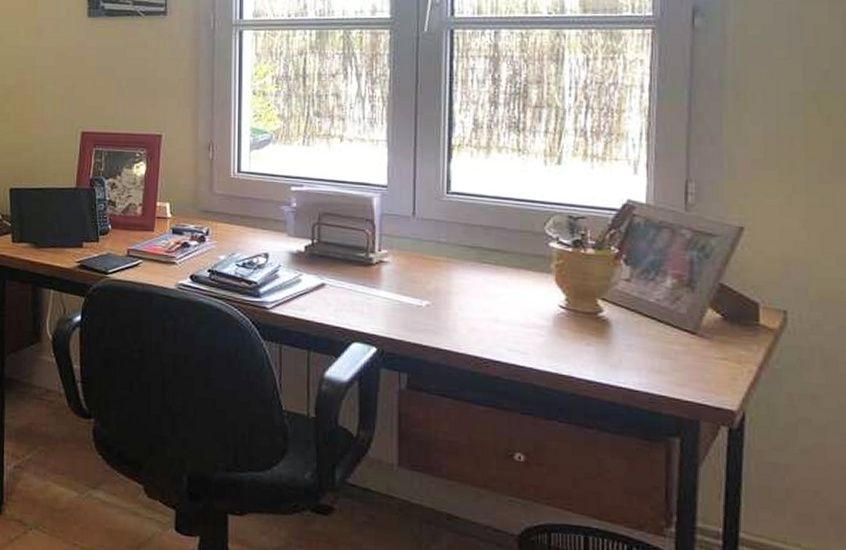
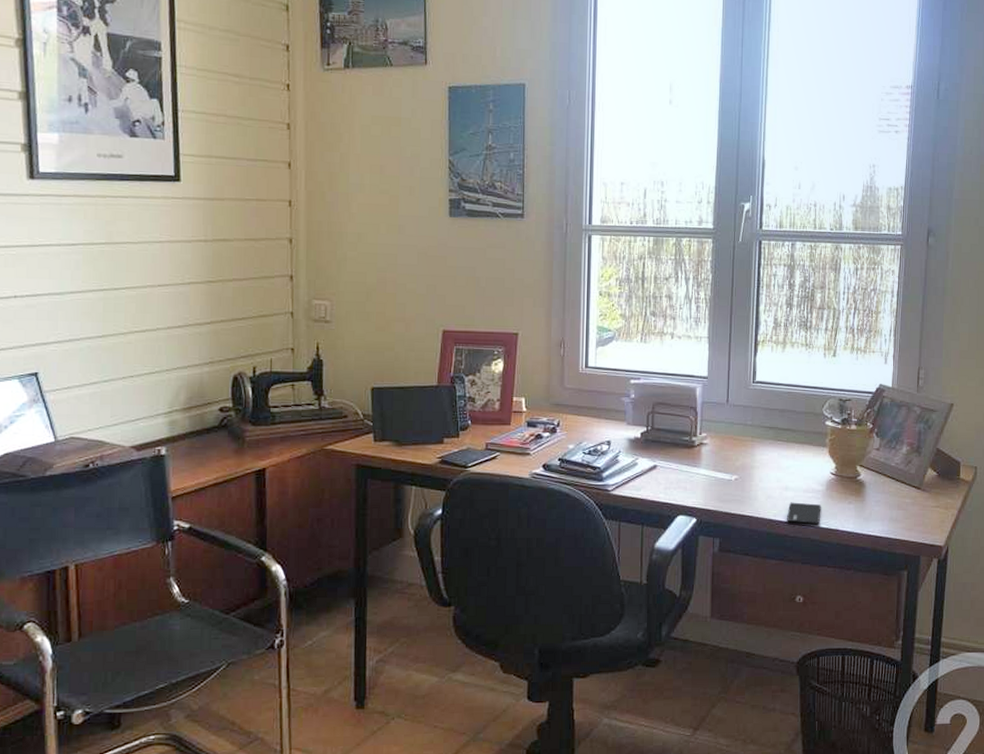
smartphone: none [499,338,547,367] -> present [787,502,821,524]

